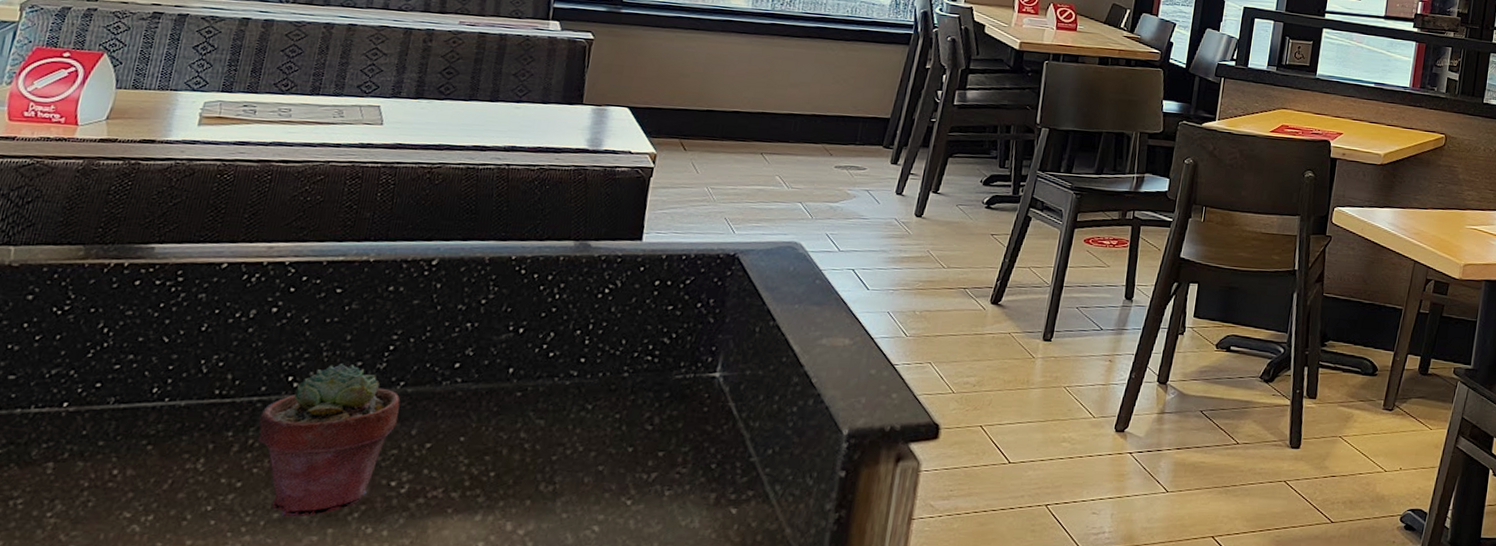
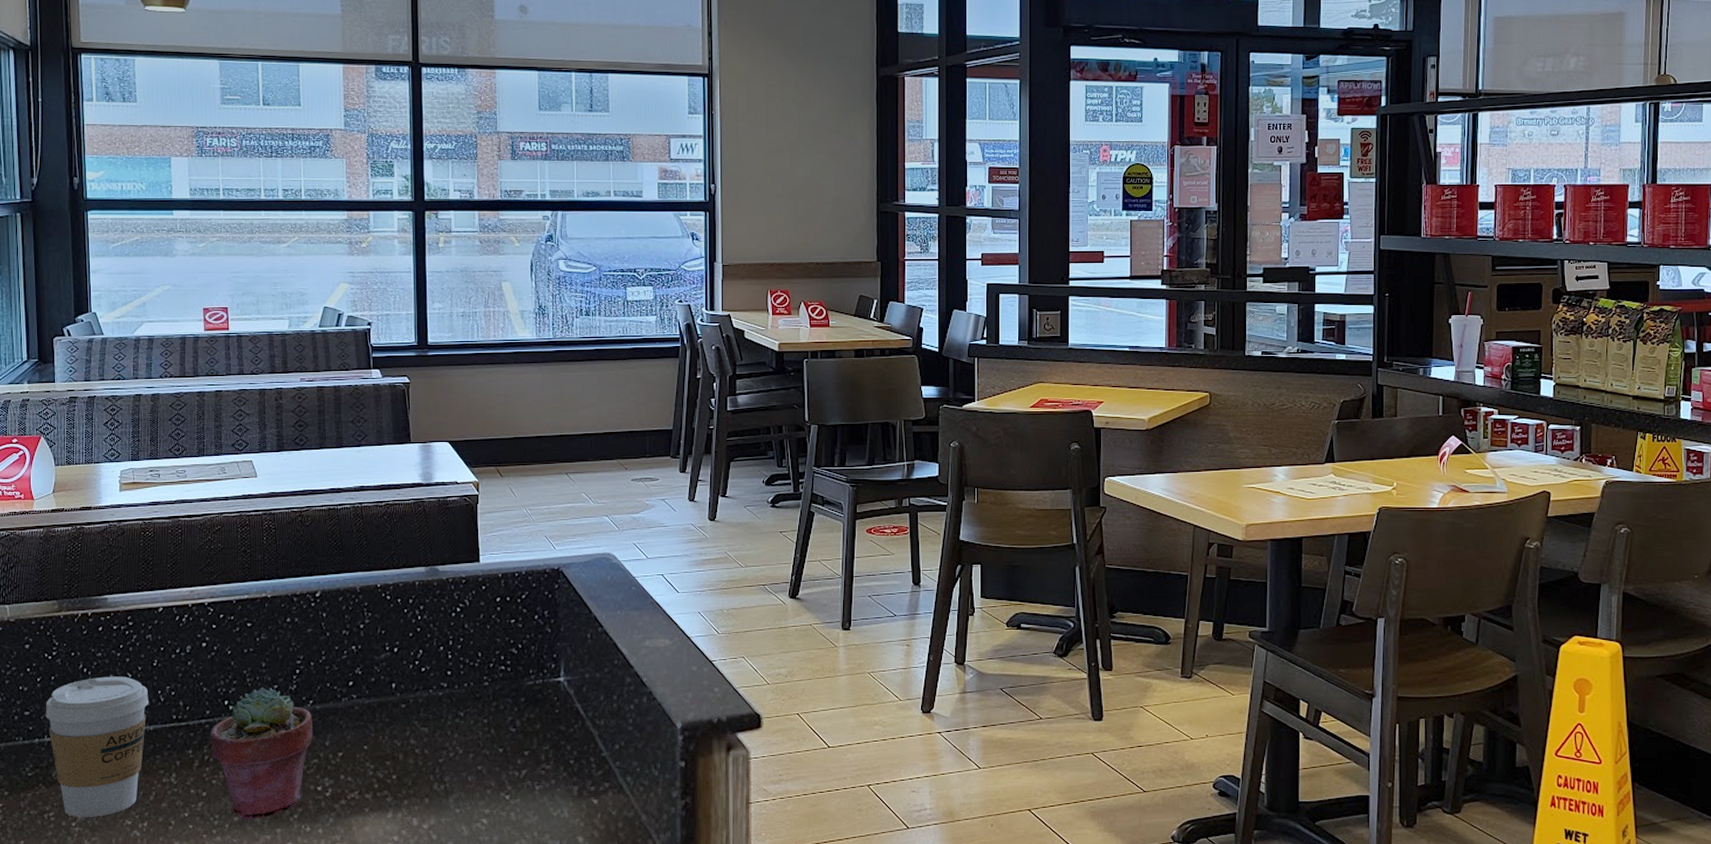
coffee cup: none [37,339,188,507] -> present [45,676,149,817]

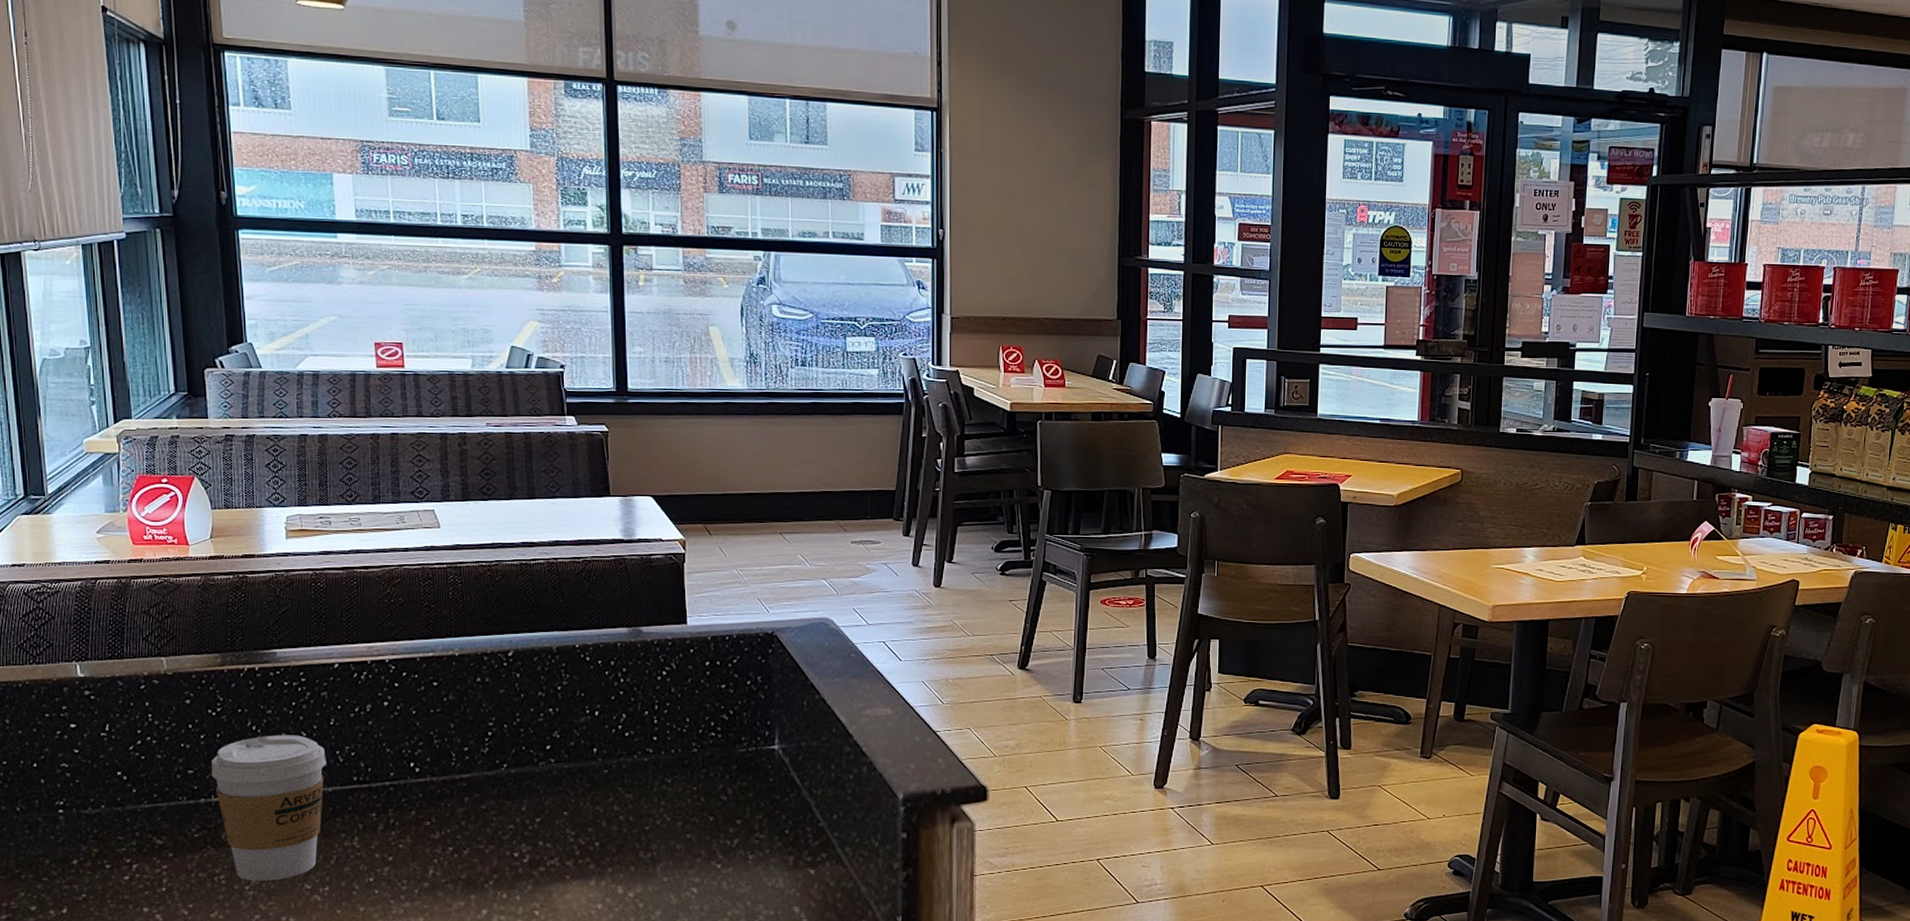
potted succulent: present [209,686,314,820] -> none [394,748,509,886]

